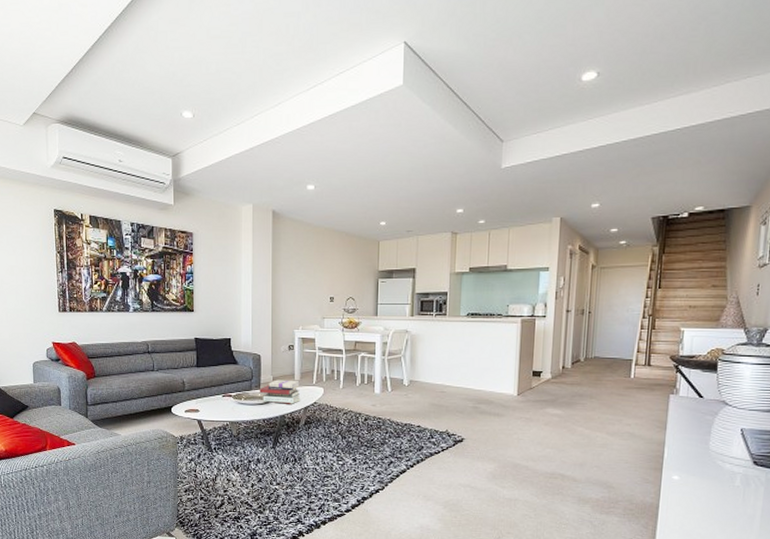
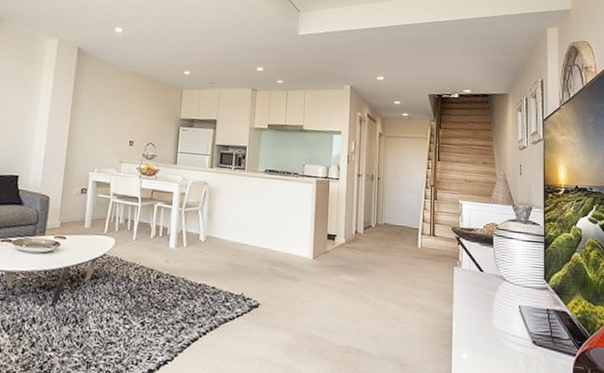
books: present [259,379,301,404] -> none [43,225,90,255]

